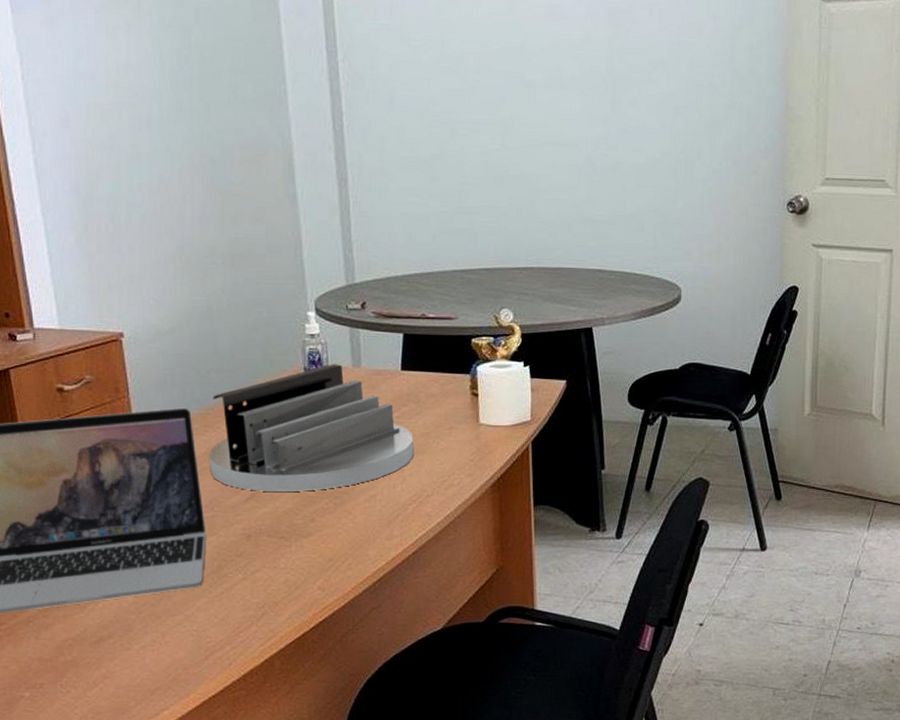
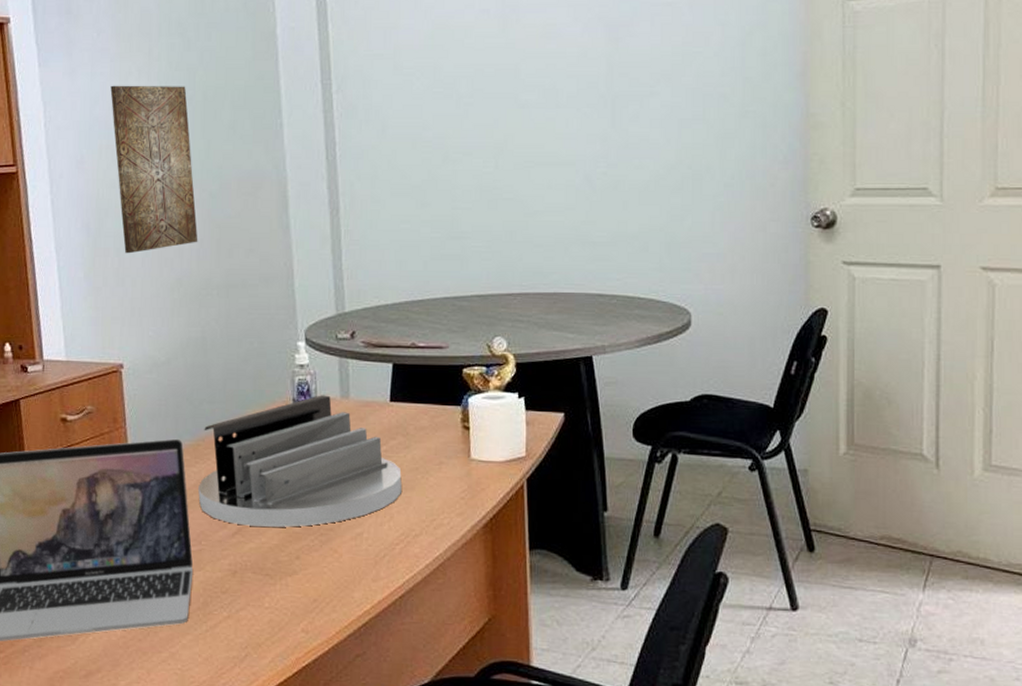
wall art: none [96,38,200,219] -> present [110,85,198,254]

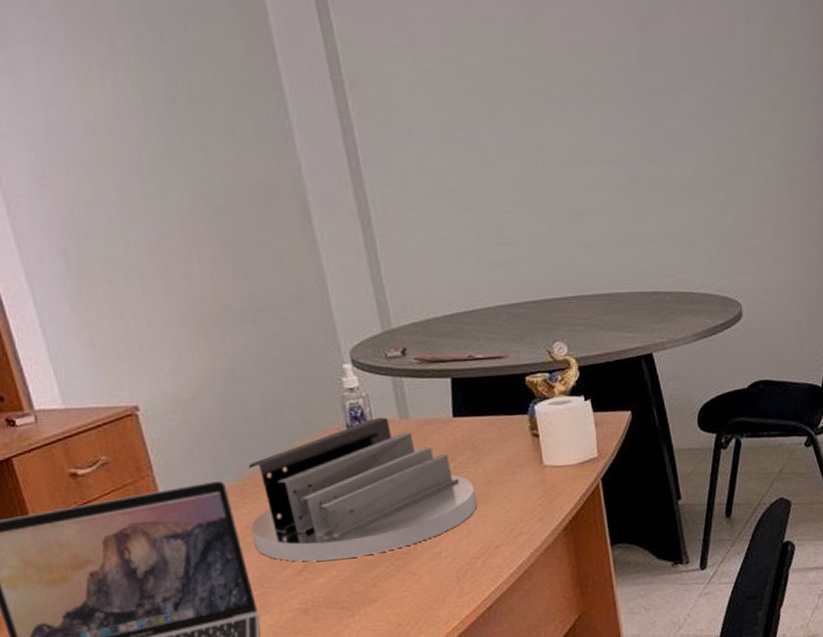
wall art: present [110,85,198,254] -> none [66,83,209,282]

